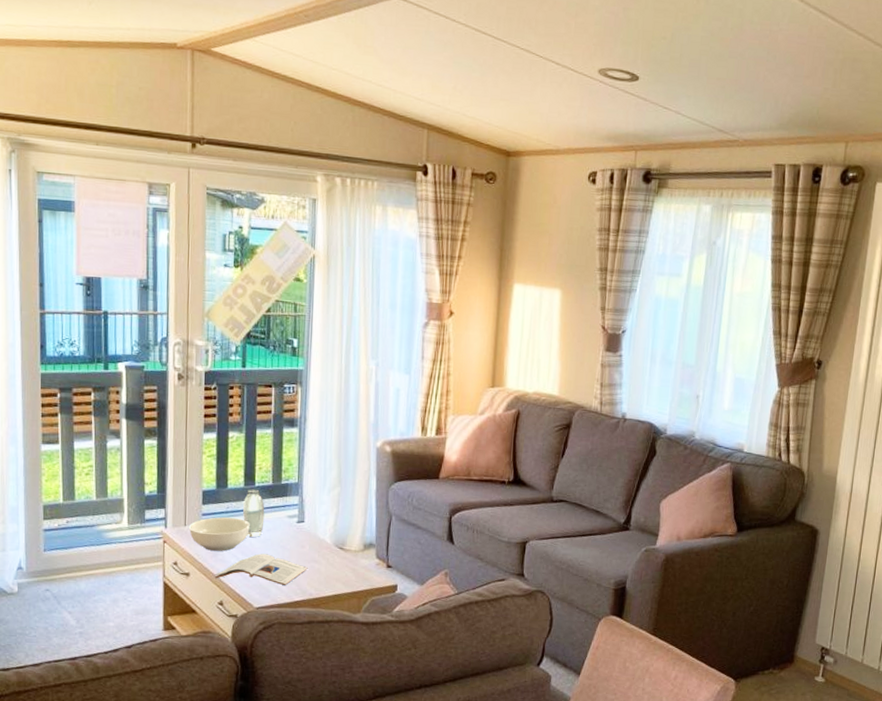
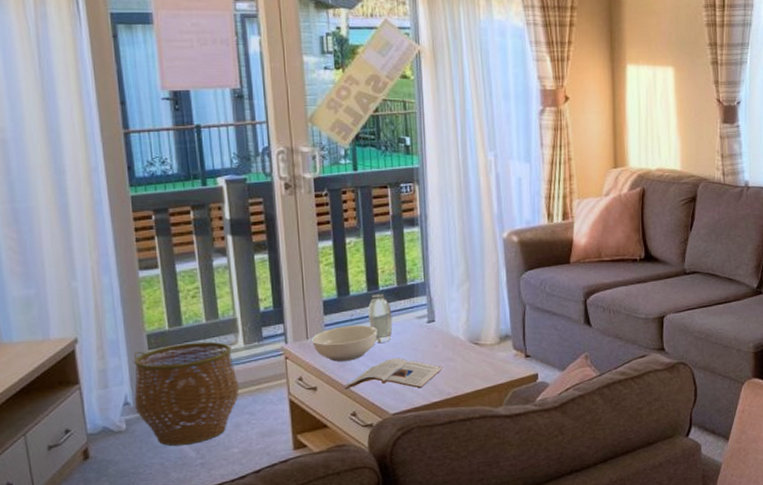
basket: none [26,517,121,613] -> present [133,341,240,446]

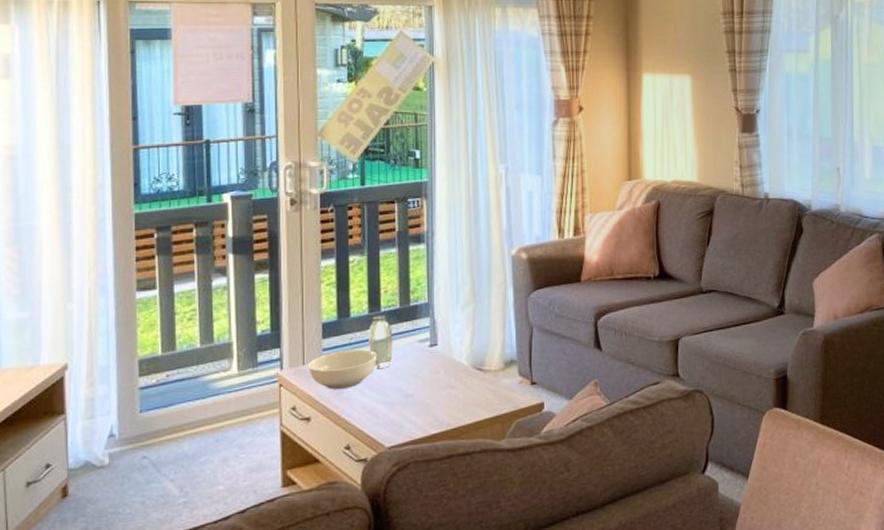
basket: present [133,341,240,446] -> none [119,367,230,482]
magazine: present [345,358,443,390] -> none [340,385,444,420]

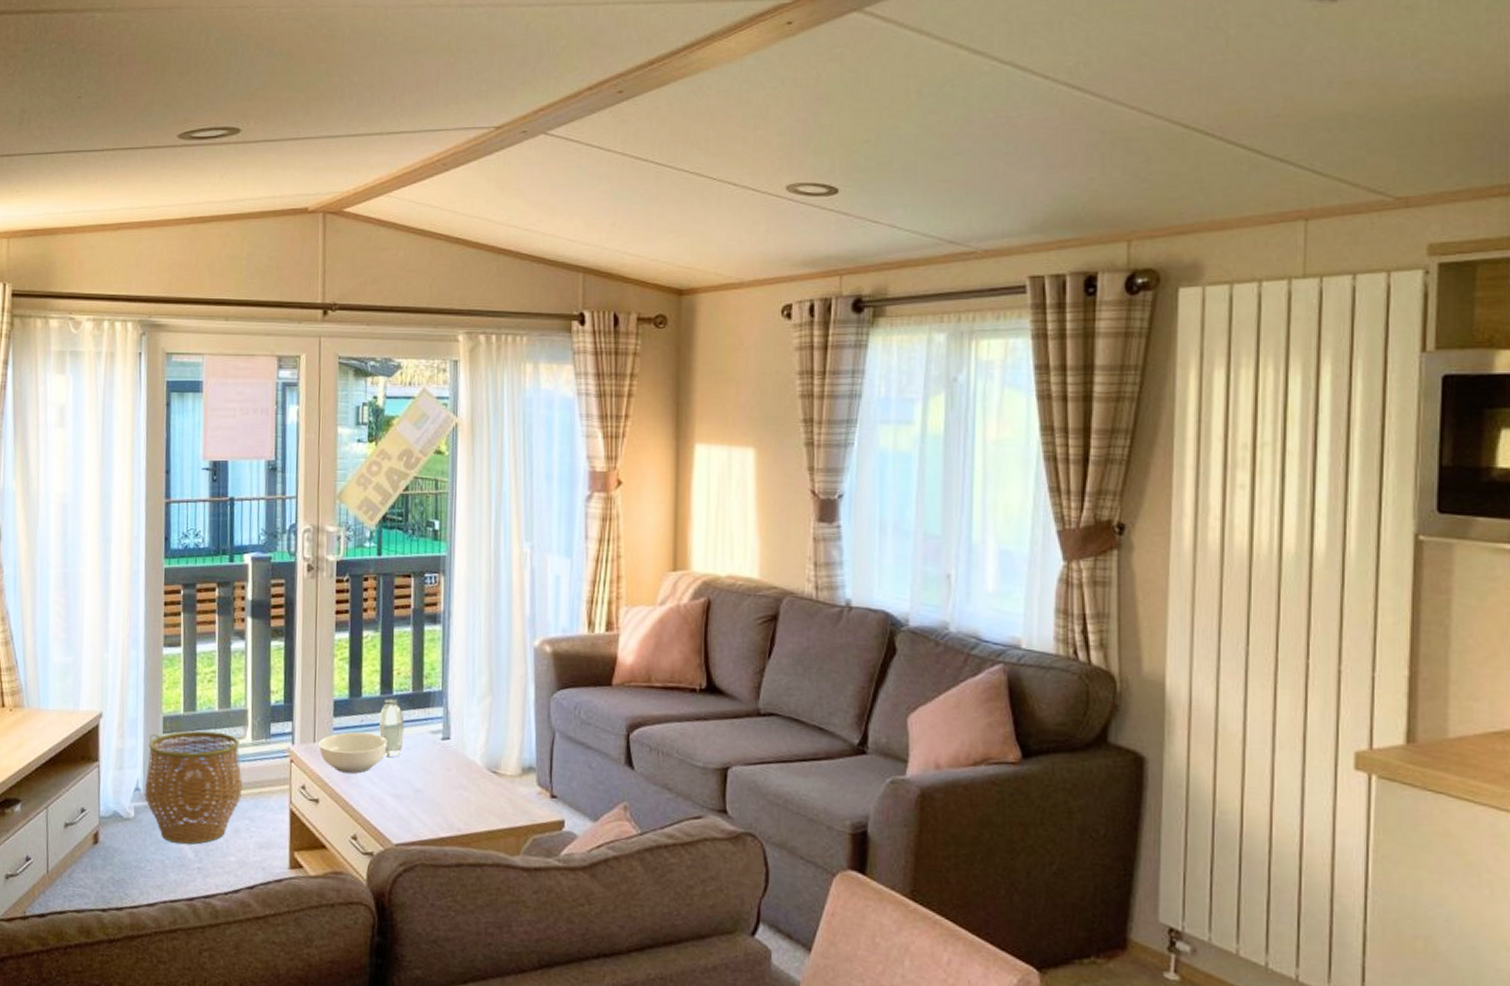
basket: none [119,367,230,482] -> present [144,730,243,845]

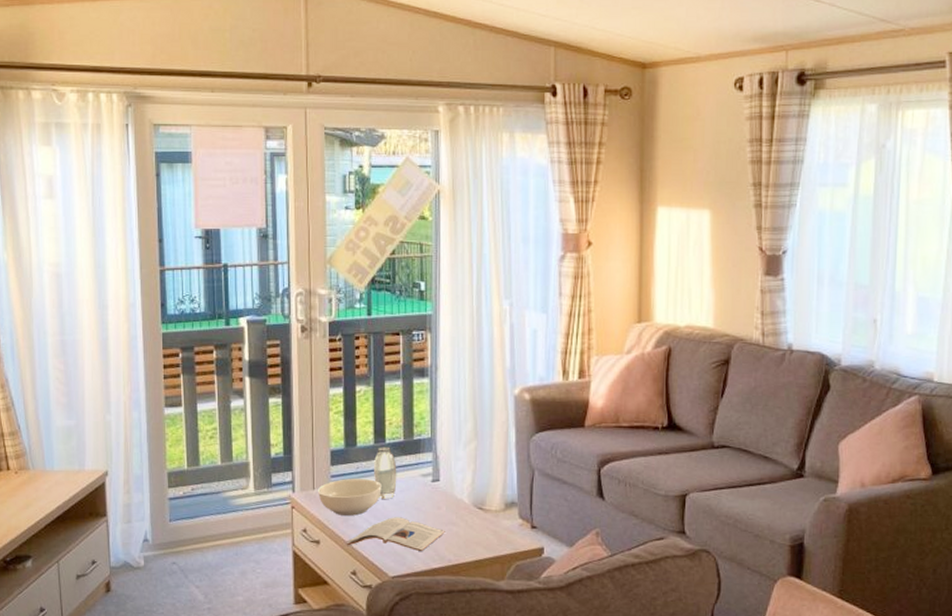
basket: present [144,730,243,845] -> none [152,483,248,588]
magazine: none [348,777,455,818] -> present [347,517,445,552]

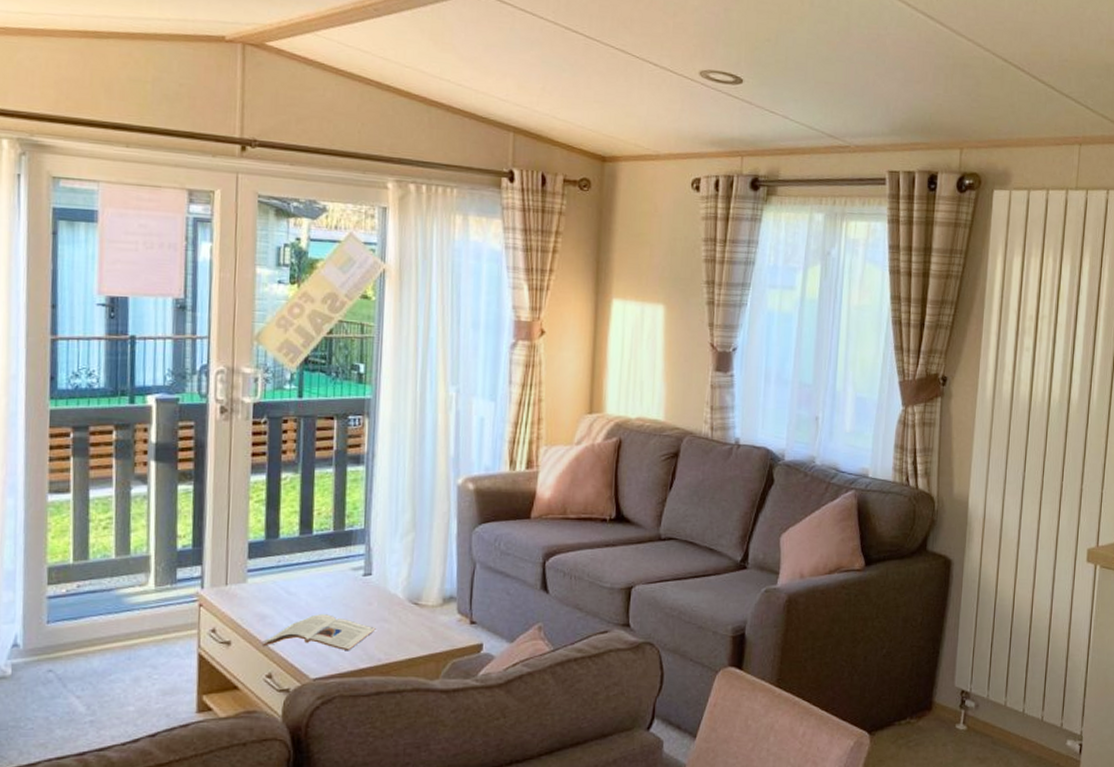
bowl: present [317,479,382,516] -> none [230,573,306,613]
vase: present [374,446,397,499] -> none [297,538,325,595]

